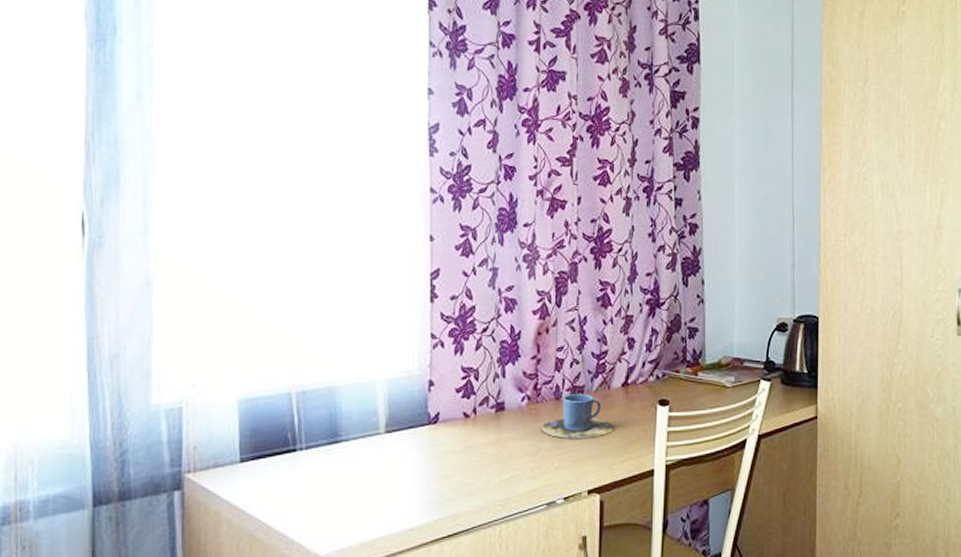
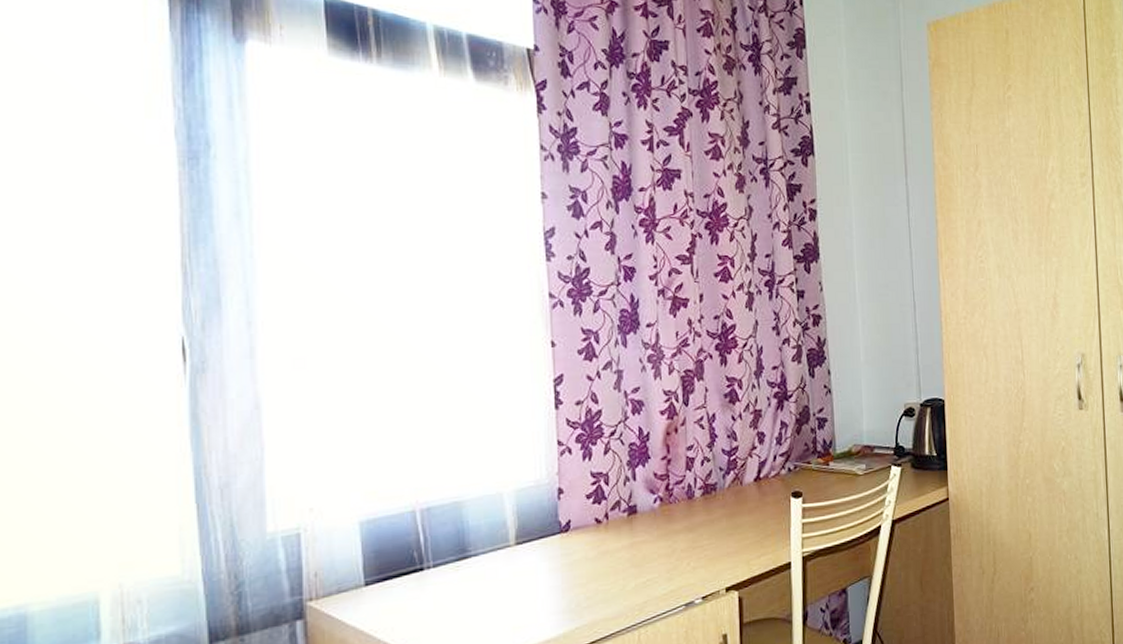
cup: present [541,394,614,440] -> none [675,491,748,538]

